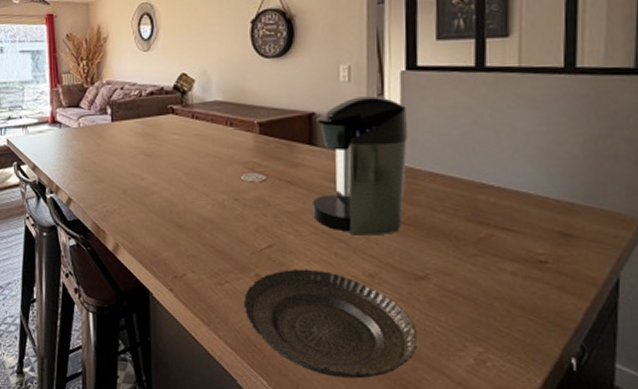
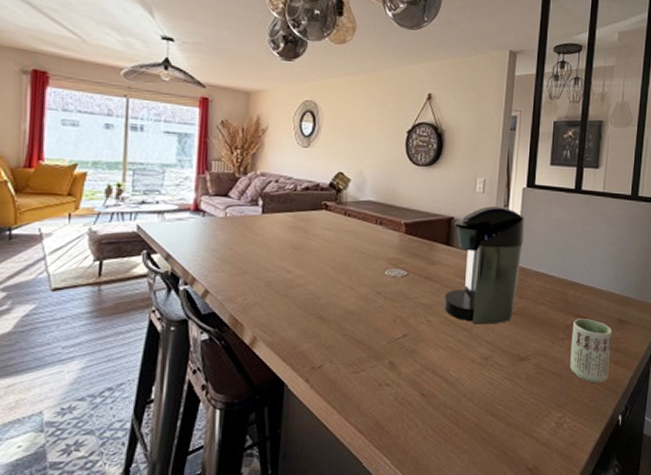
tart tin: present [243,268,417,379] -> none [375,355,516,450]
cup: none [488,230,551,313] -> present [570,319,612,382]

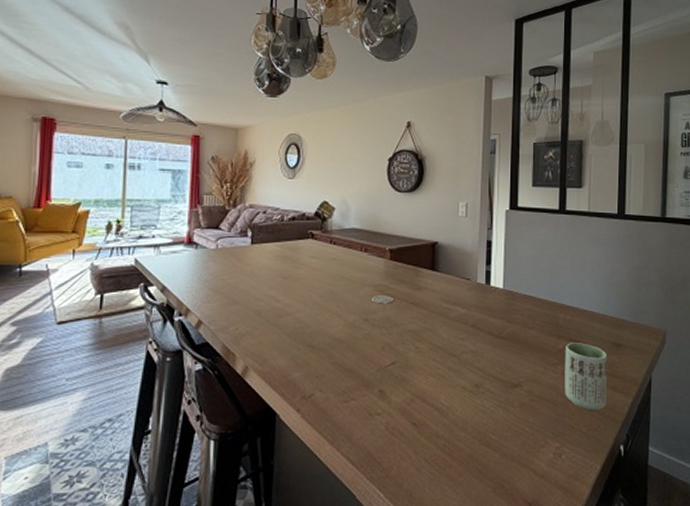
coffee maker: present [444,205,525,324] -> none [432,229,510,350]

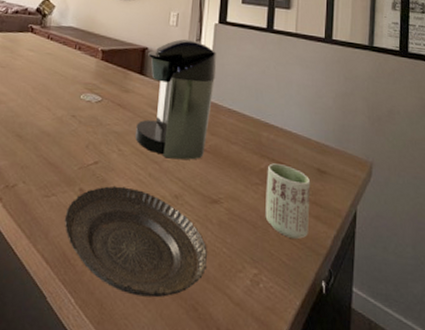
tart tin: none [366,383,510,482] -> present [64,185,207,298]
coffee maker: none [432,229,510,350] -> present [135,39,217,160]

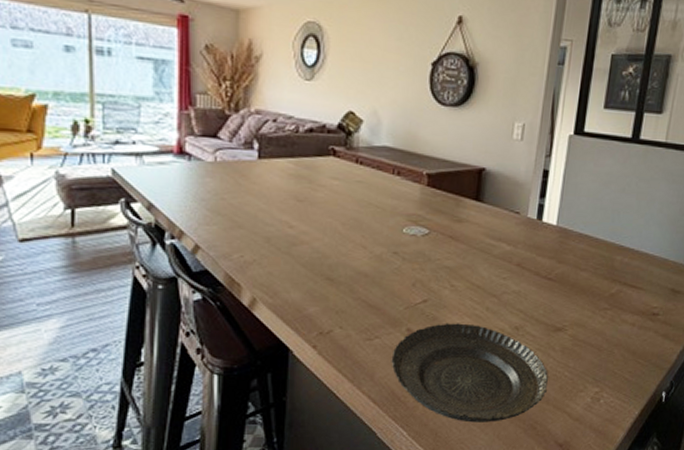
coffee maker: present [135,39,217,160] -> none [470,155,569,291]
cup: present [265,163,311,239] -> none [611,287,663,357]

